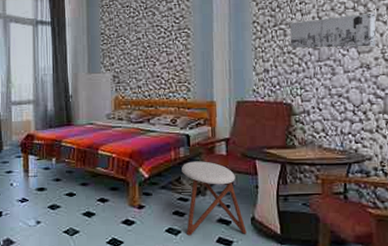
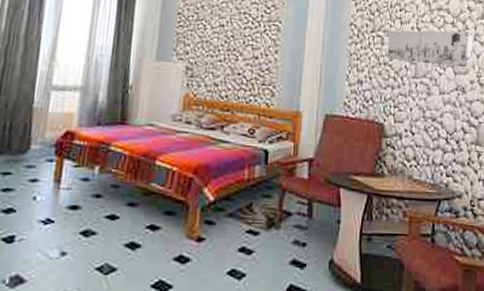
stool: present [181,161,247,236] -> none [252,184,323,281]

